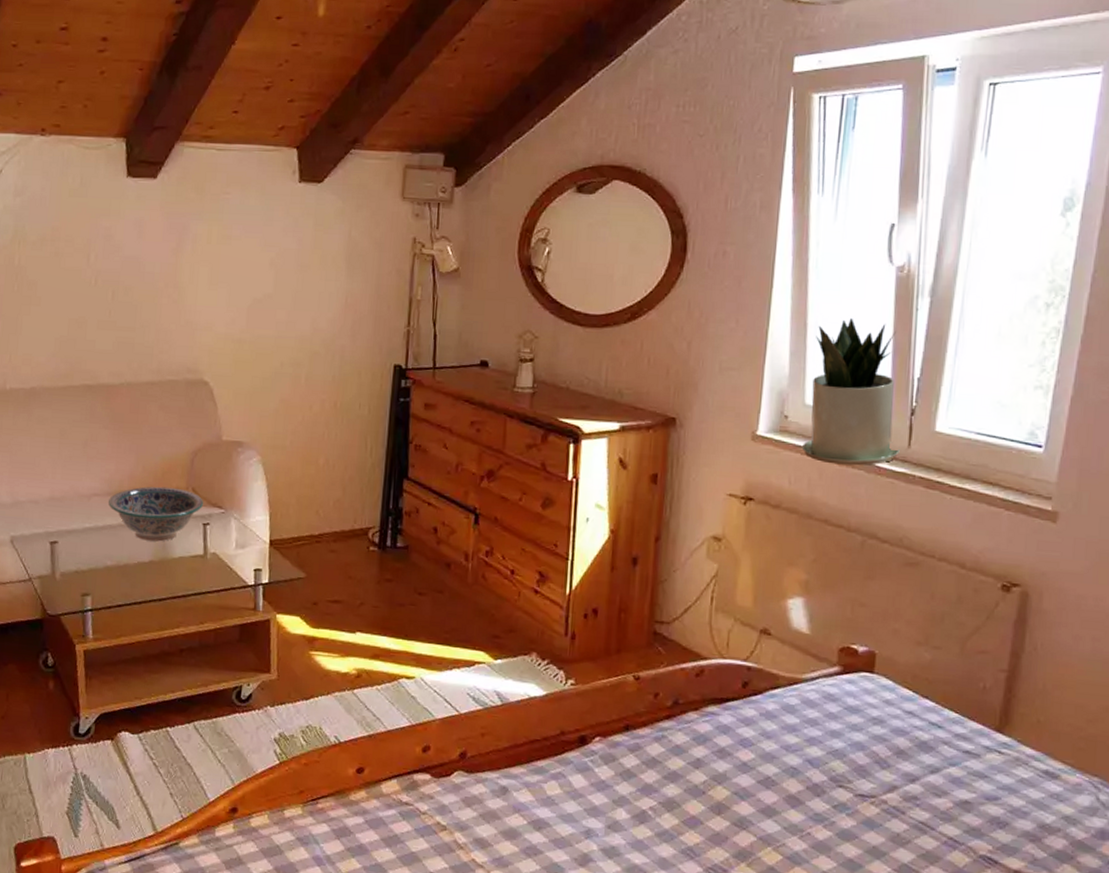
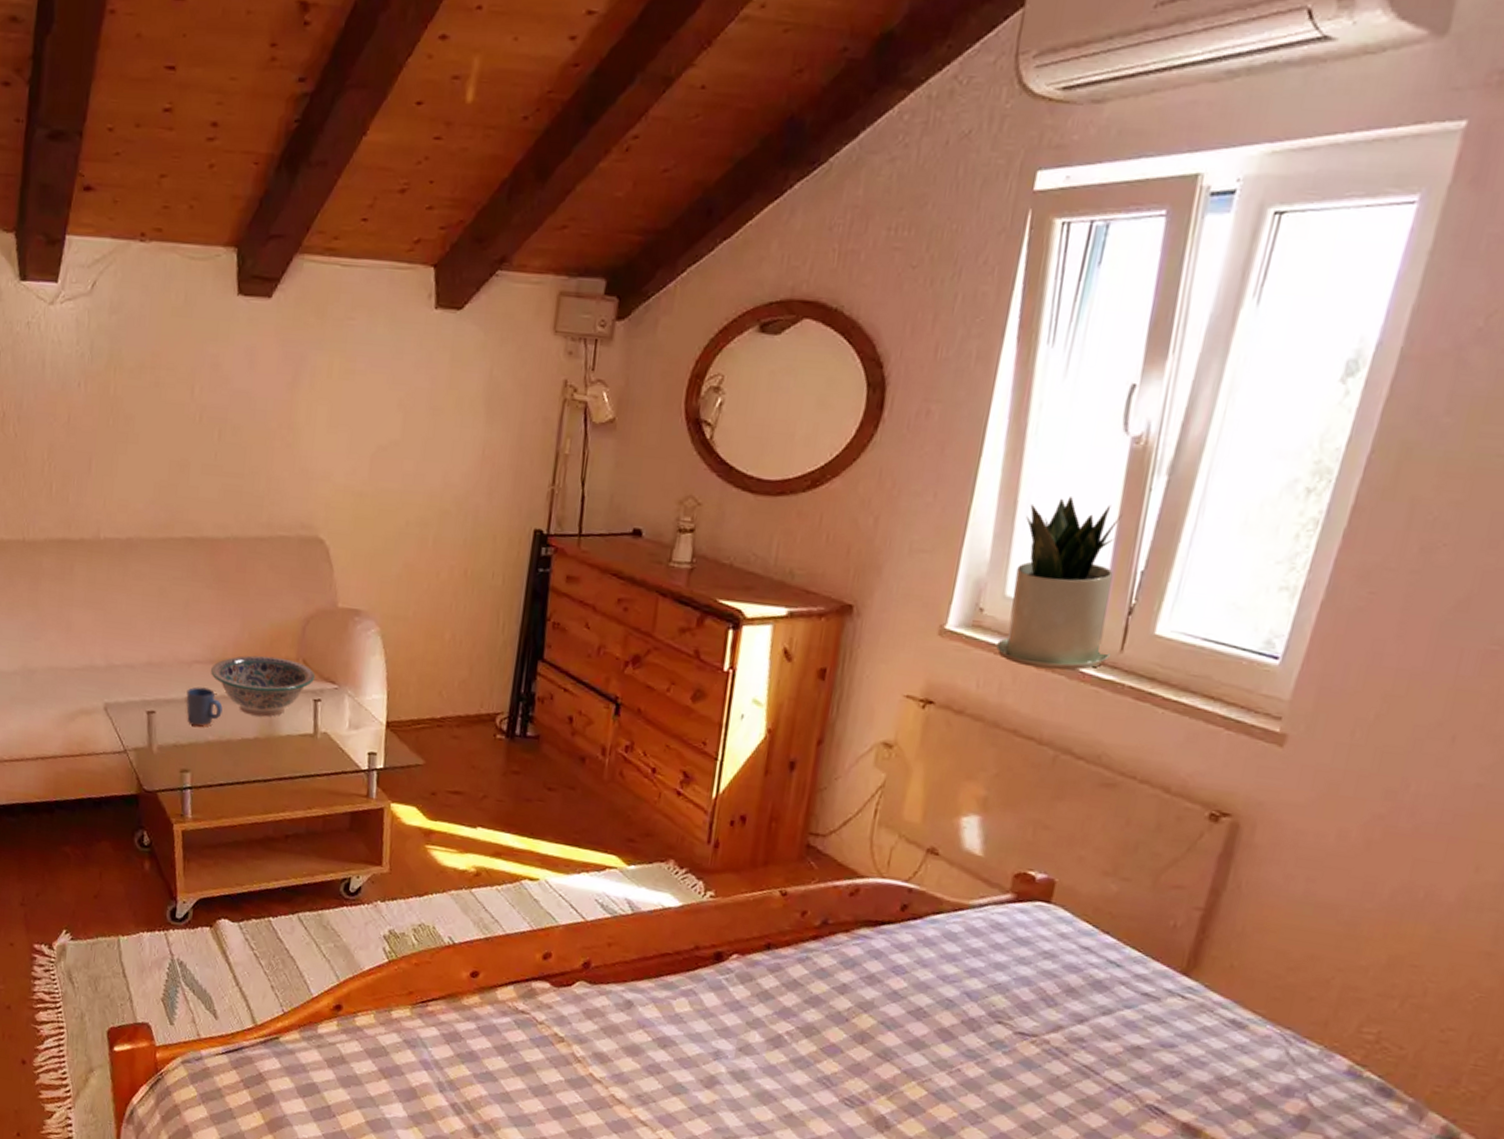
mug: none [86,516,120,553] -> present [186,686,223,727]

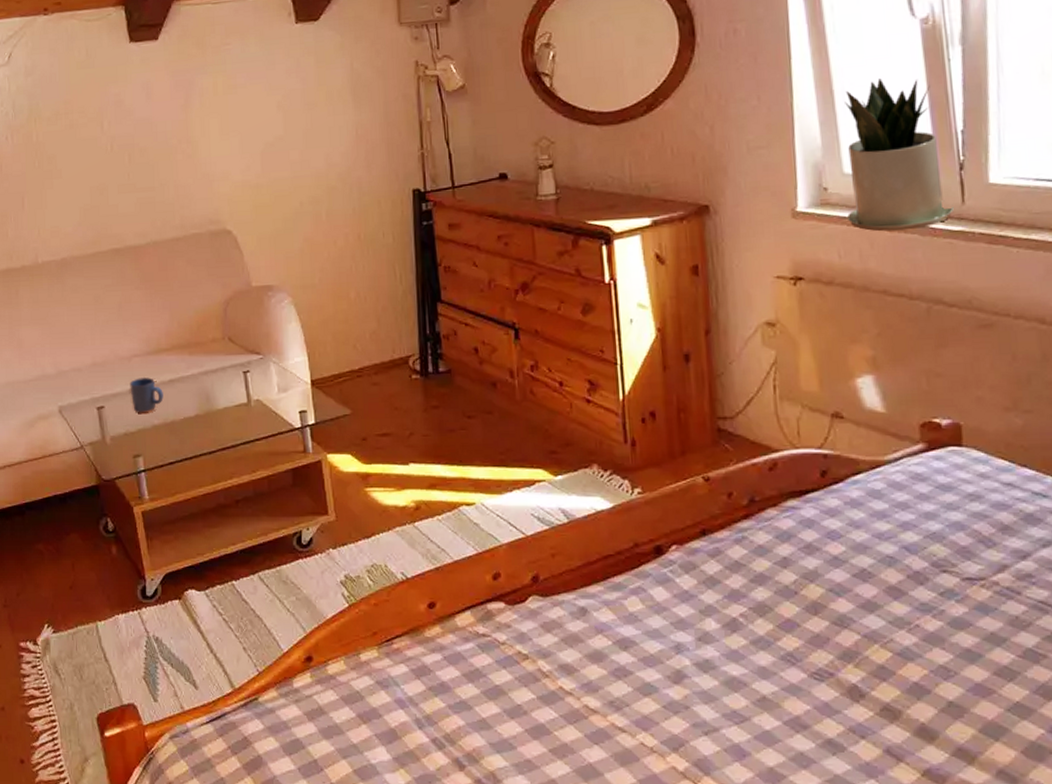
decorative bowl: present [210,655,316,717] -> none [148,339,242,395]

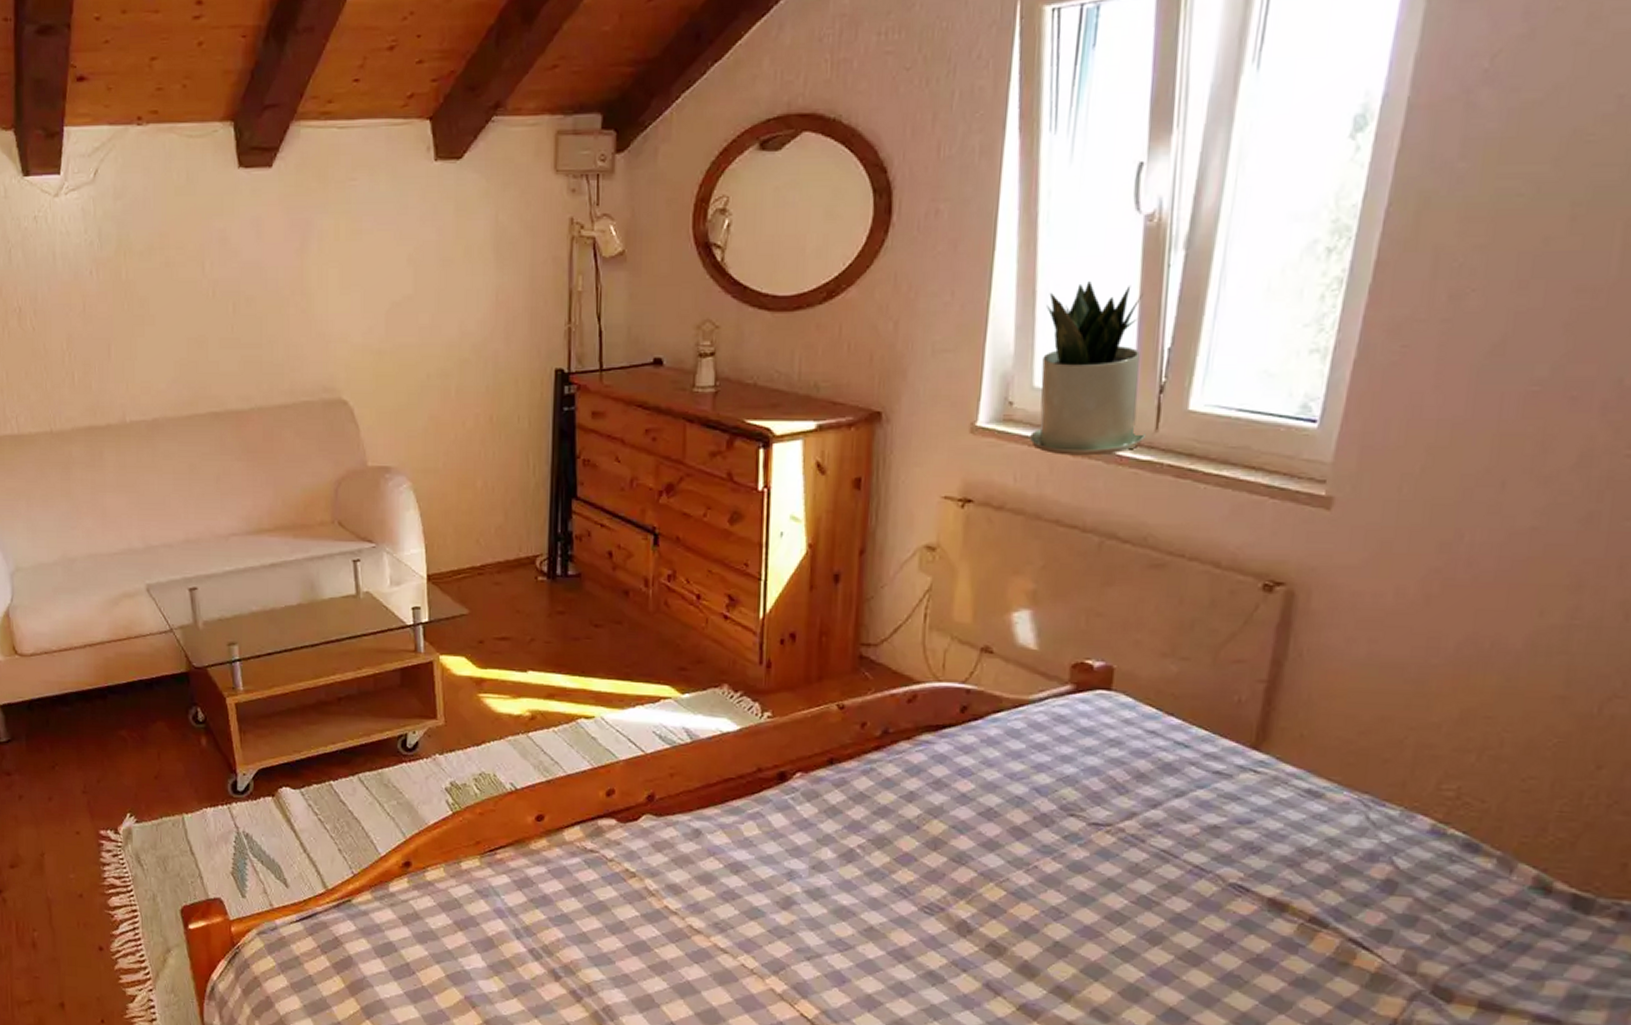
mug: present [130,376,163,413] -> none [226,558,263,598]

